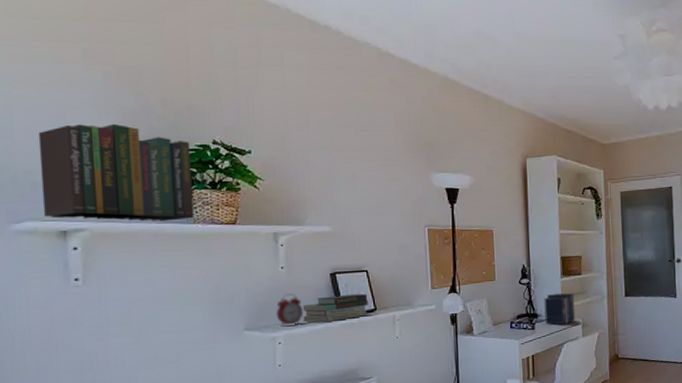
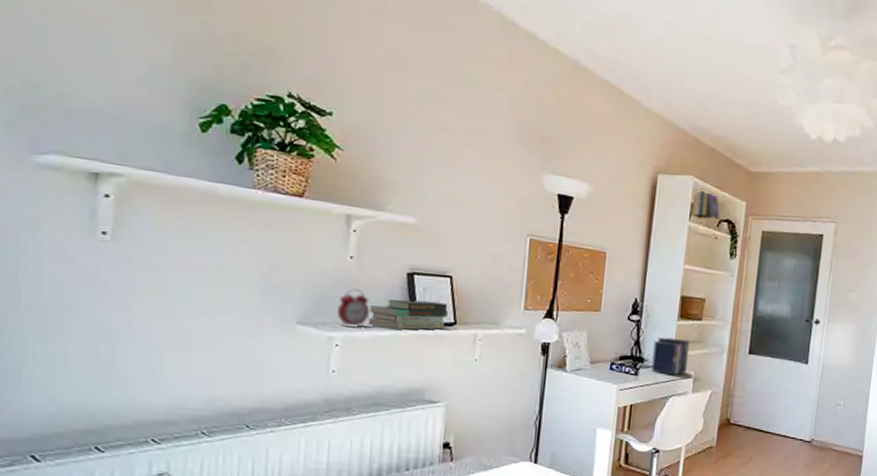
books: present [38,123,194,222] -> none [73,45,260,183]
books: none [558,164,583,190] -> present [691,188,720,220]

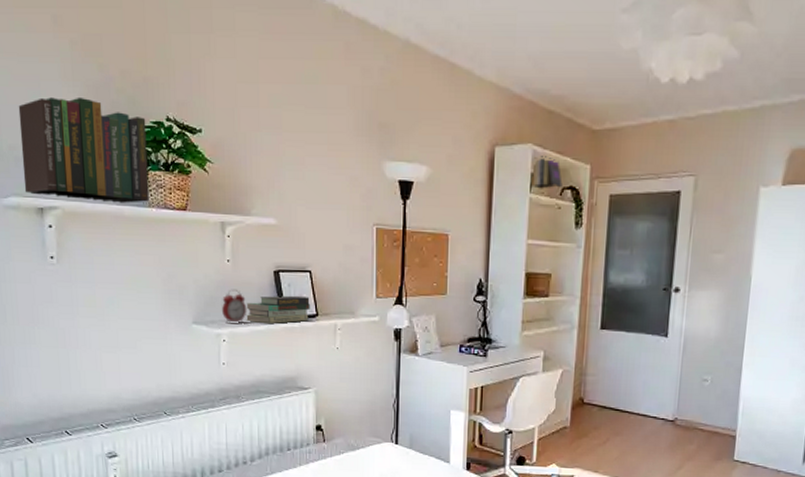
books: none [73,45,260,183] -> present [18,96,149,203]
books: present [651,337,690,376] -> none [500,316,538,356]

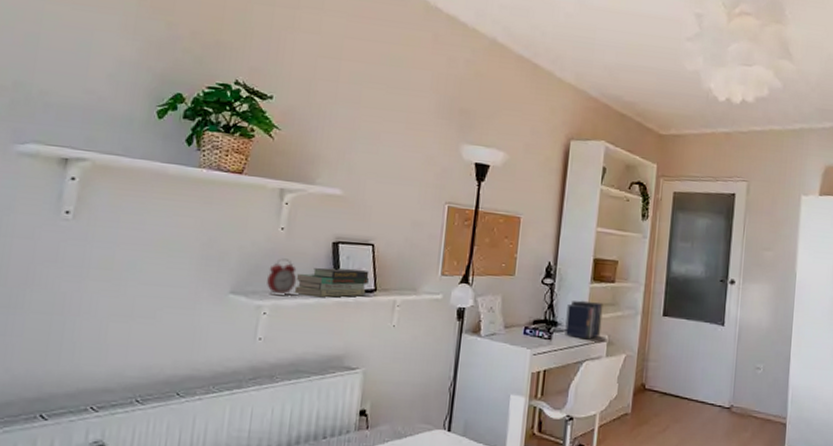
books: present [18,96,149,203] -> none [48,46,211,162]
books: none [500,316,538,356] -> present [564,300,604,340]
books: present [531,156,563,189] -> none [603,152,632,183]

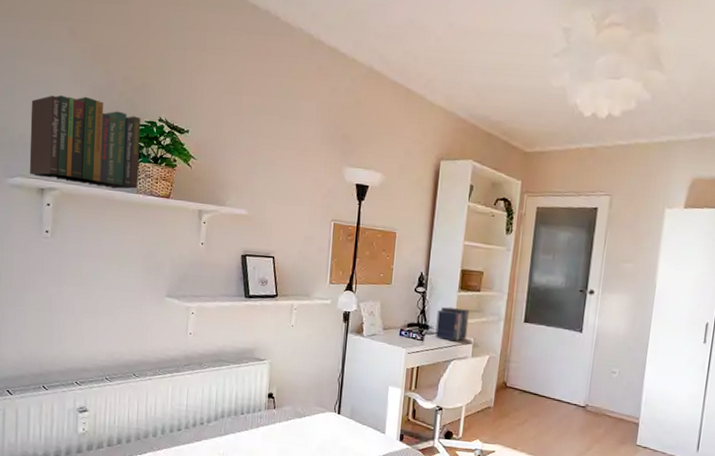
books: none [48,46,211,162] -> present [29,95,141,189]
alarm clock: present [267,258,297,295] -> none [193,268,216,298]
books: present [294,267,370,298] -> none [214,276,271,301]

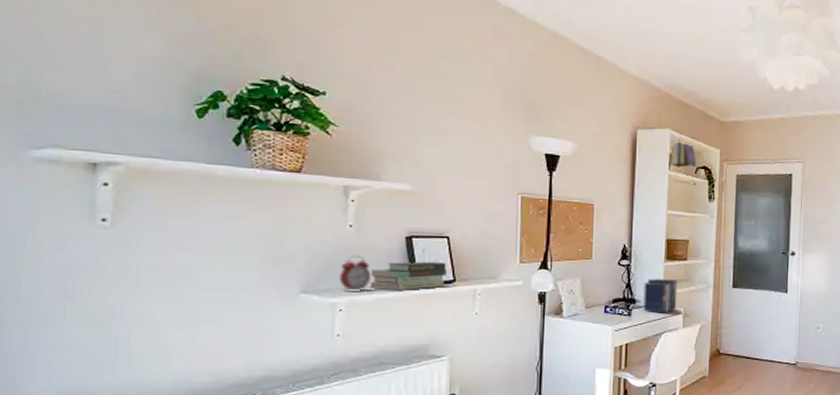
books: present [29,95,141,189] -> none [70,41,255,163]
alarm clock: none [193,268,216,298] -> present [340,255,372,291]
books: none [214,276,271,301] -> present [370,261,447,291]
books: none [470,171,497,199] -> present [670,140,697,168]

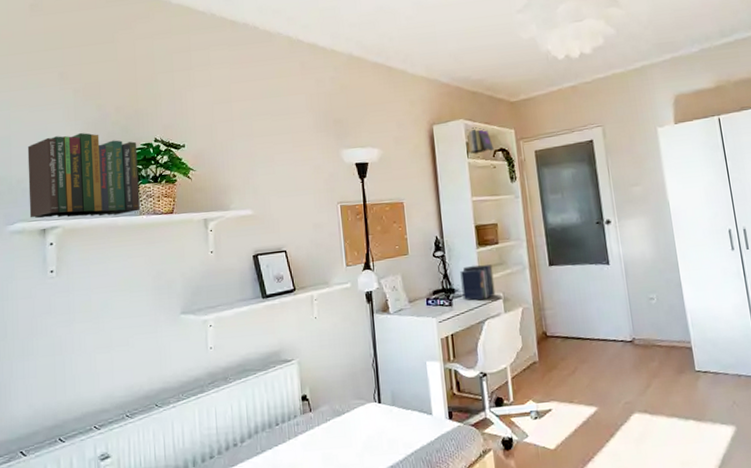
books: none [70,41,255,163] -> present [27,132,140,219]
alarm clock: present [340,255,372,291] -> none [207,276,231,309]
books: present [370,261,447,291] -> none [230,274,288,305]

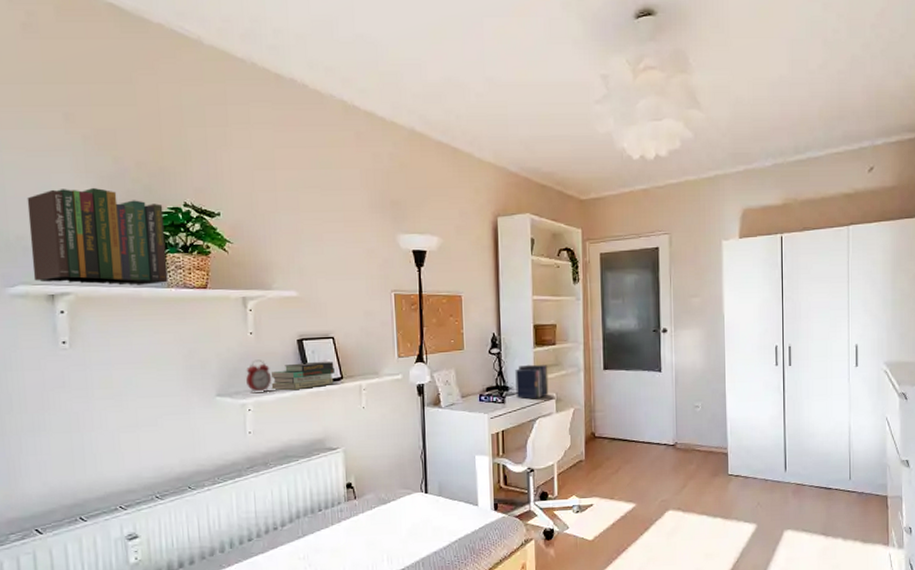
alarm clock: none [207,276,231,309] -> present [246,359,272,392]
books: none [230,274,288,305] -> present [271,361,335,391]
books: present [466,127,494,155] -> none [532,223,559,252]

